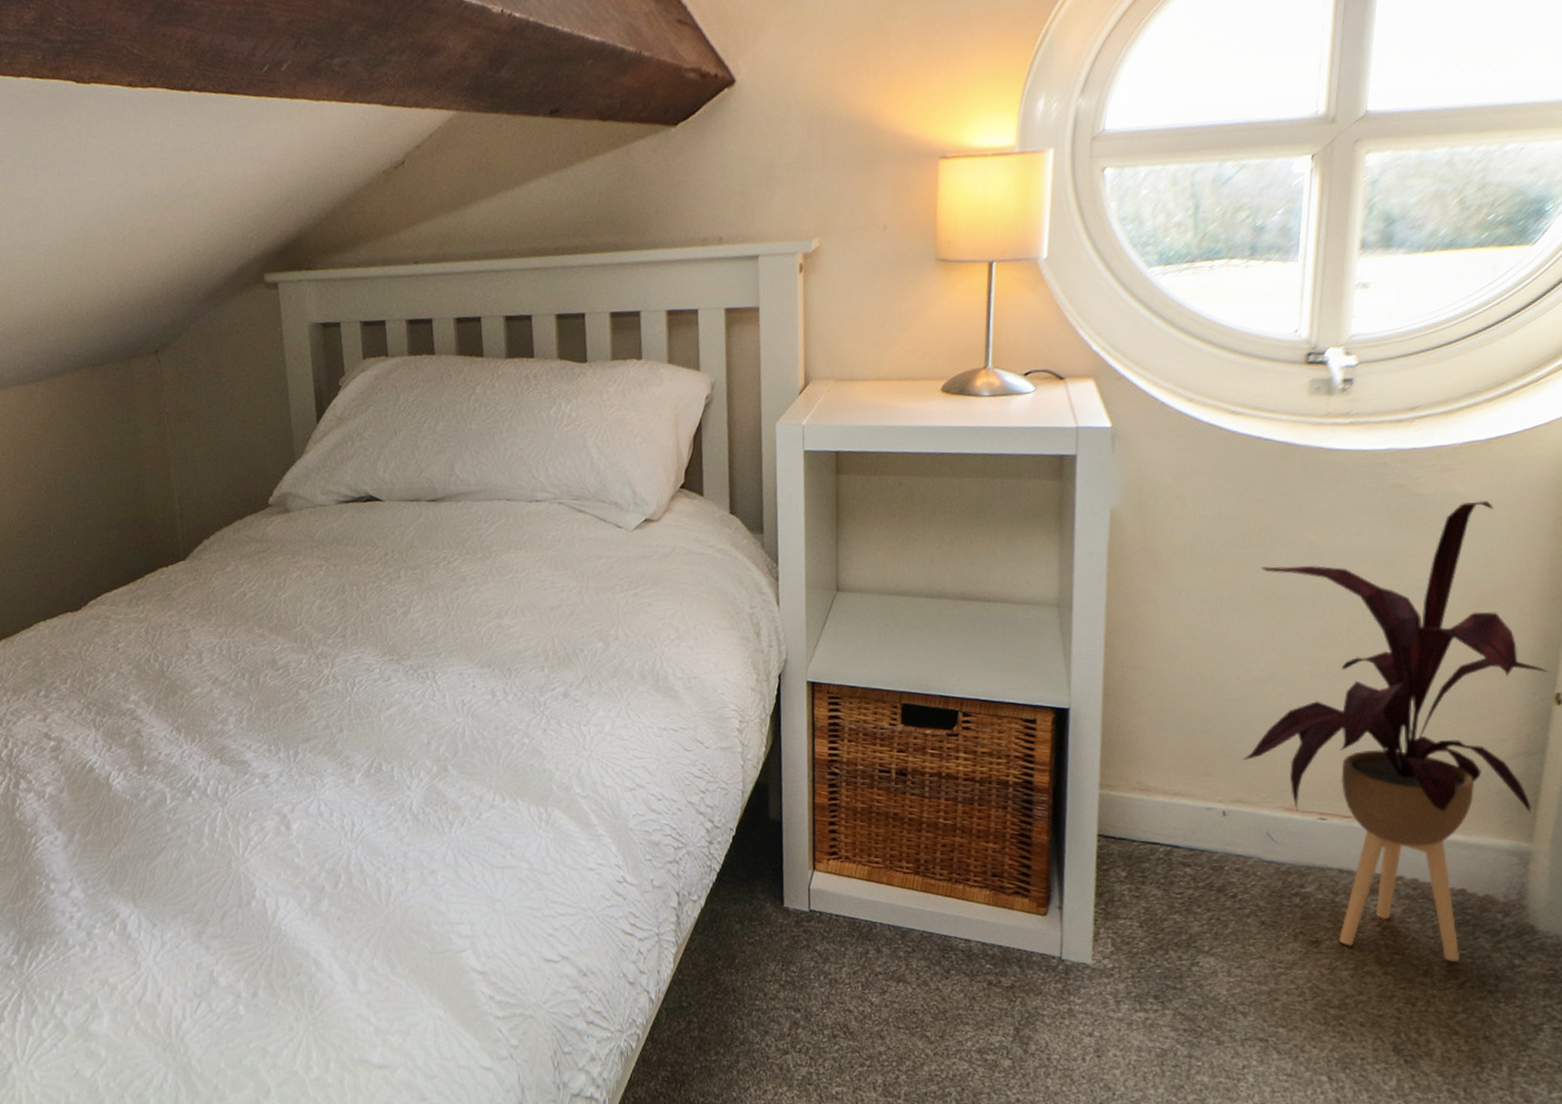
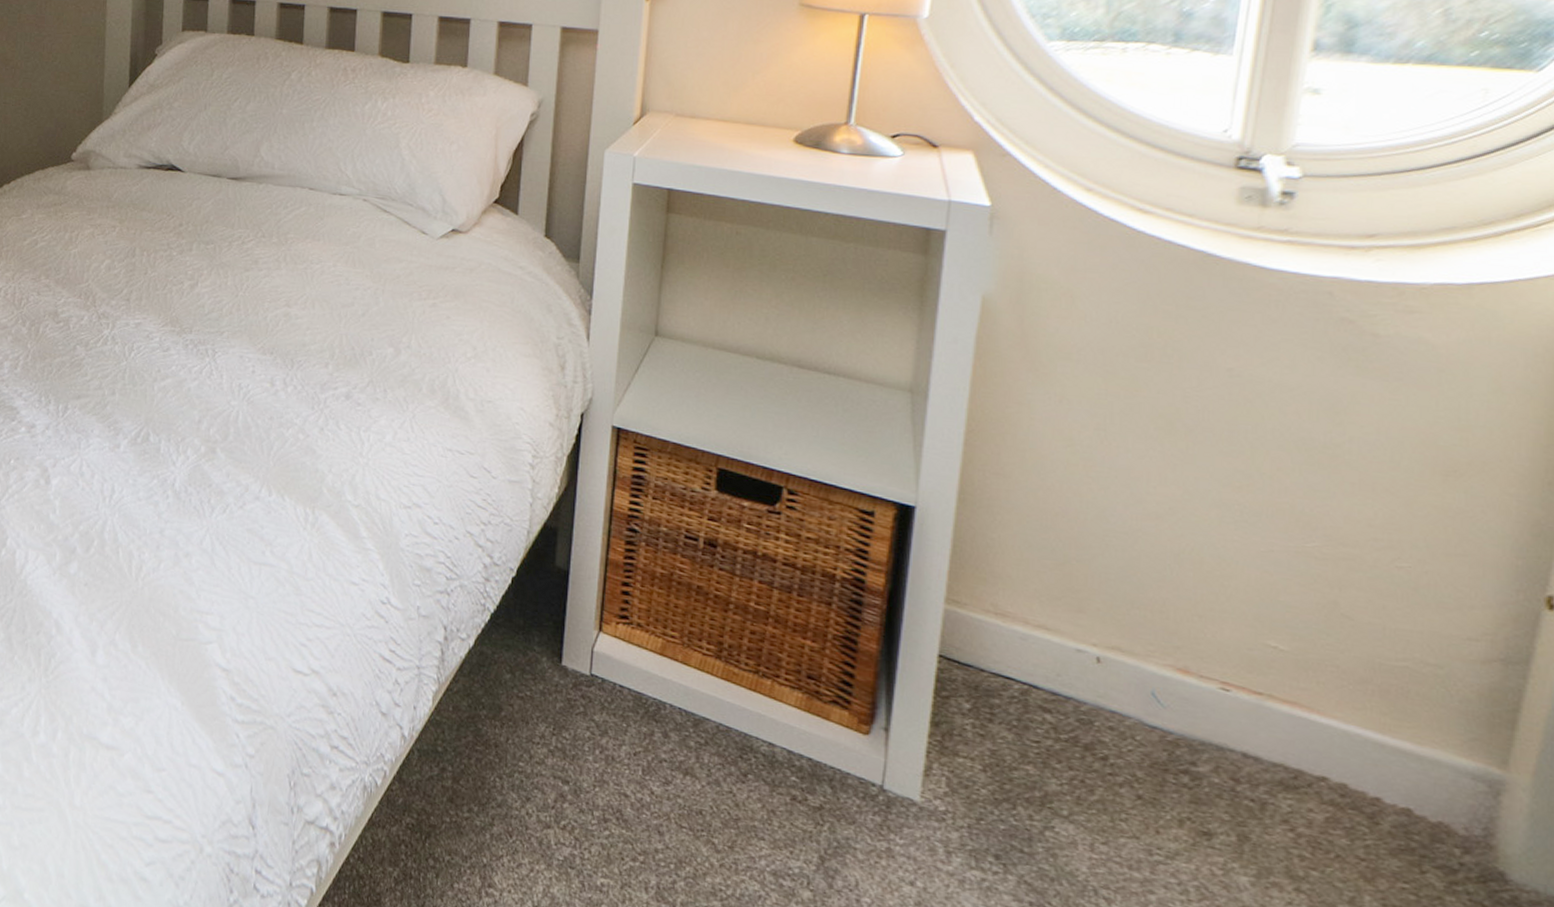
house plant: present [1243,500,1549,962] -> none [1126,352,1538,895]

